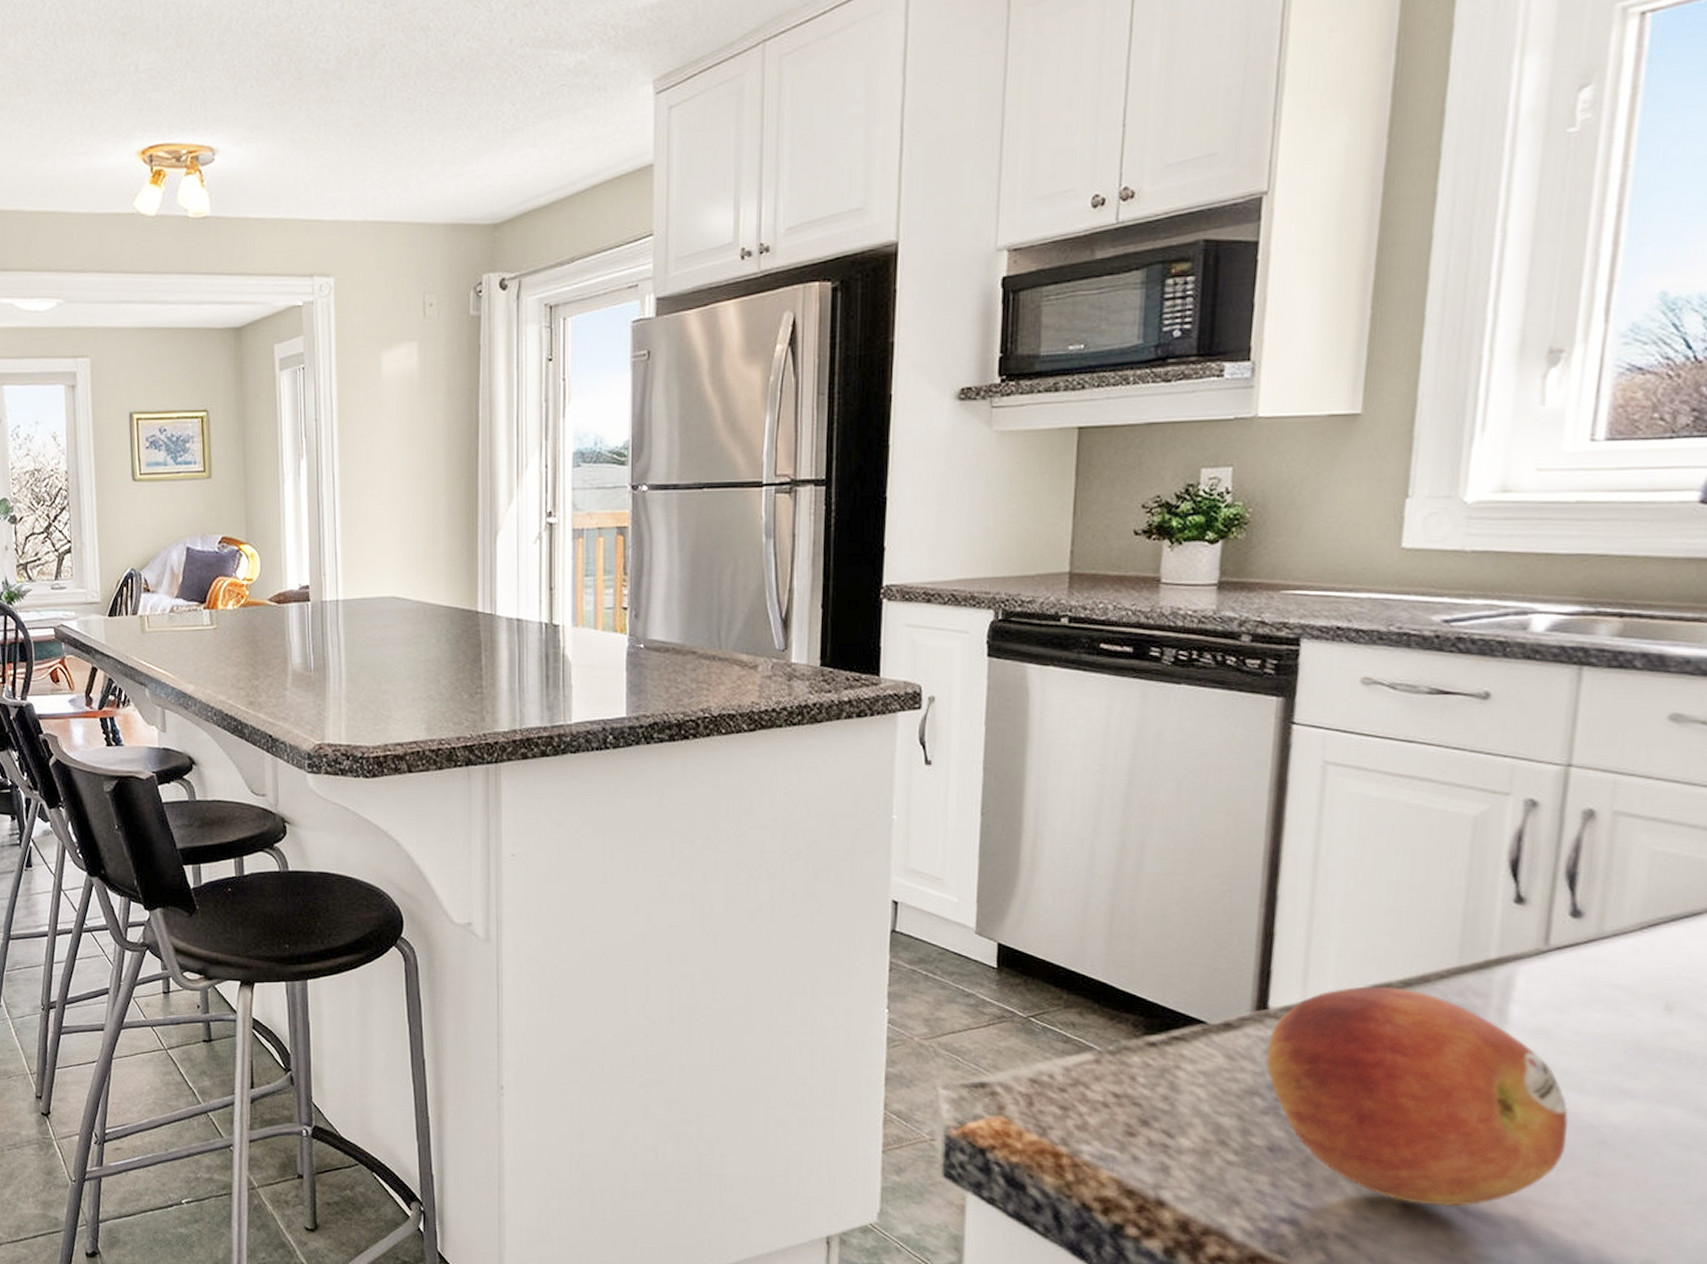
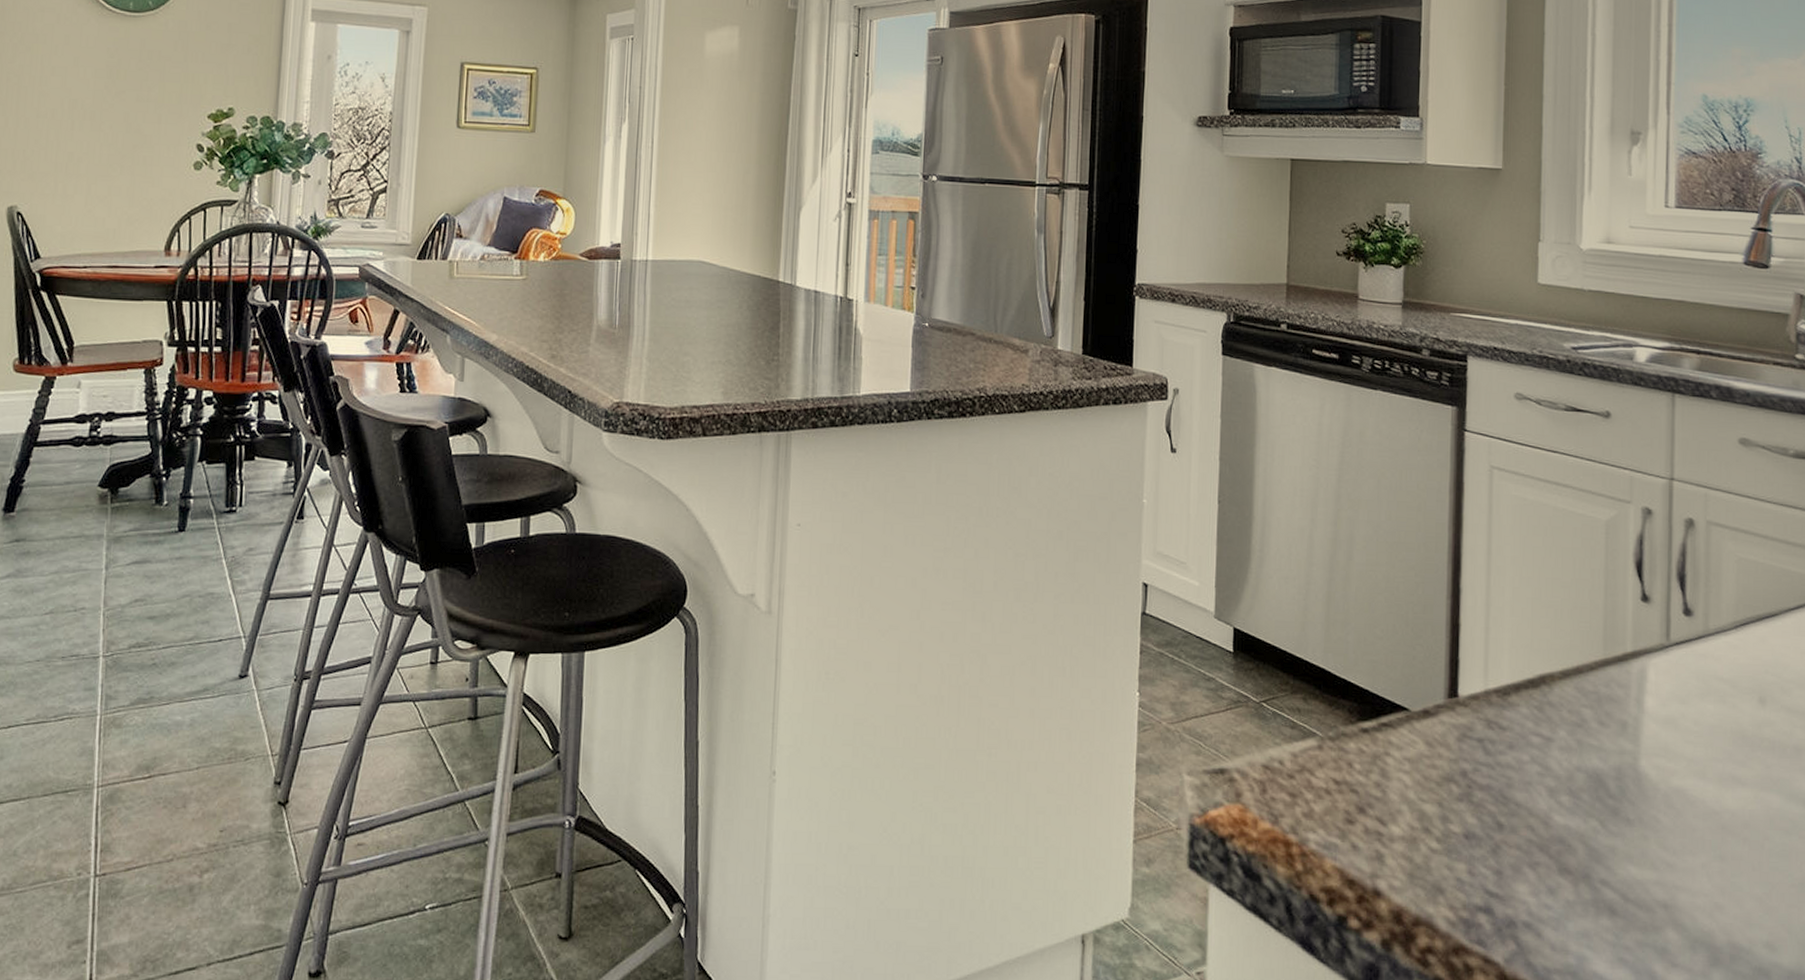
fruit: present [1266,986,1568,1206] -> none [1458,676,1697,892]

